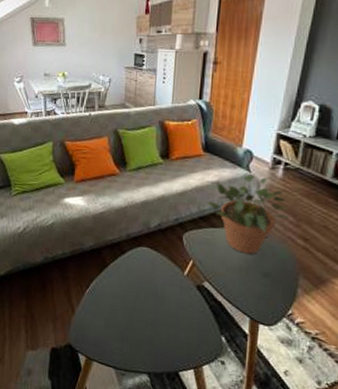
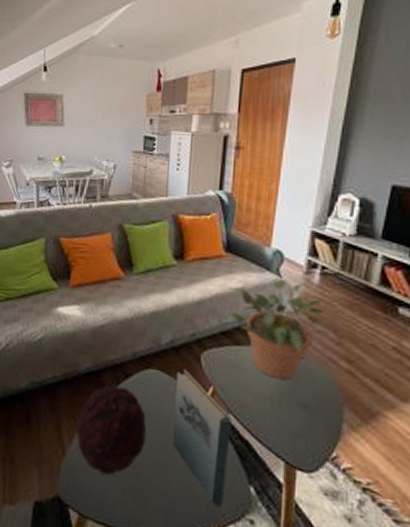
decorative orb: none [82,259,139,328] -> present [76,384,147,475]
book: none [160,247,207,352] -> present [172,369,231,507]

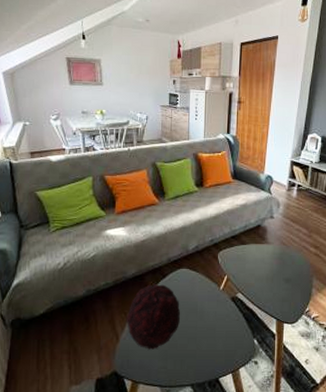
book: present [172,369,231,507] -> none [200,266,240,357]
potted plant: present [228,280,328,379] -> none [236,196,303,264]

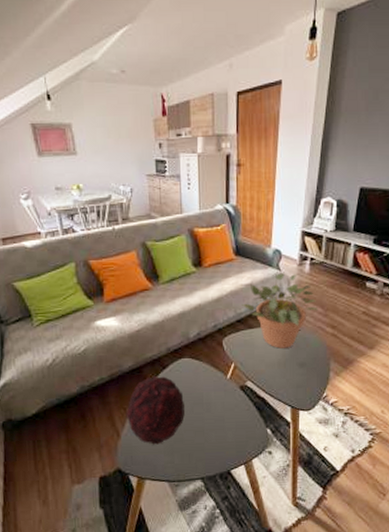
potted plant: none [236,196,303,264] -> present [242,273,318,349]

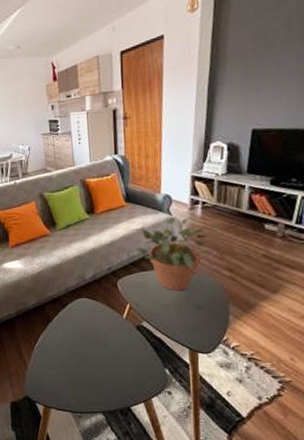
decorative orb: present [127,375,185,445] -> none [32,313,84,377]

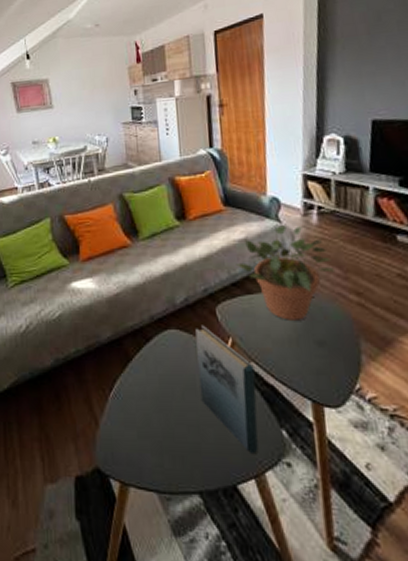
book: none [101,294,147,386] -> present [195,325,258,455]

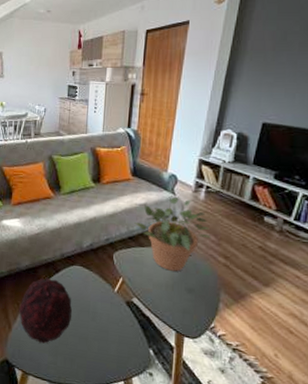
decorative orb: none [106,349,174,440] -> present [19,277,72,344]
book: present [195,325,258,455] -> none [92,265,136,364]

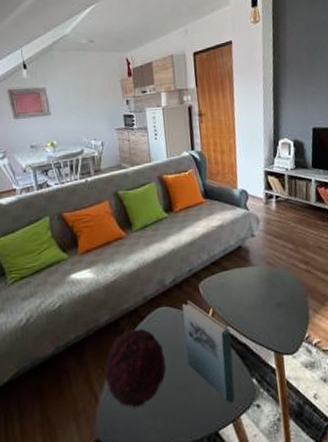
book: none [92,265,136,364] -> present [182,300,235,403]
potted plant: present [134,197,210,272] -> none [214,212,289,289]

